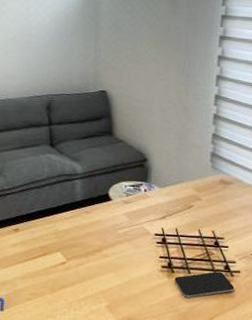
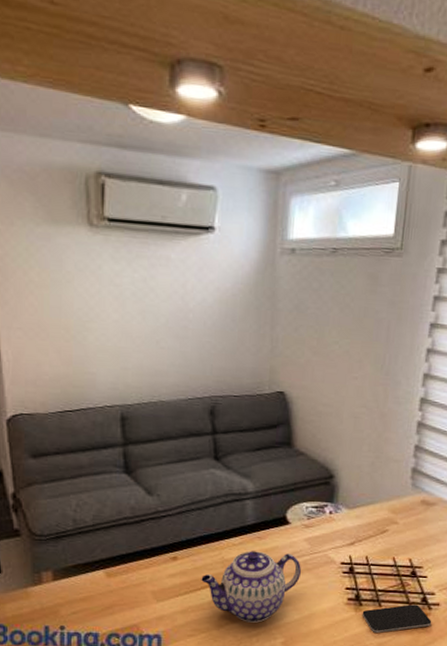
teapot: none [38,223,122,288] -> present [201,551,301,623]

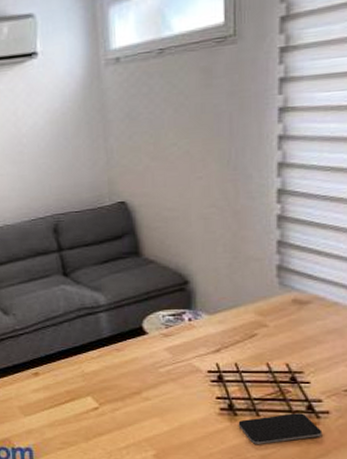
teapot: present [201,551,301,623] -> none [64,363,165,435]

